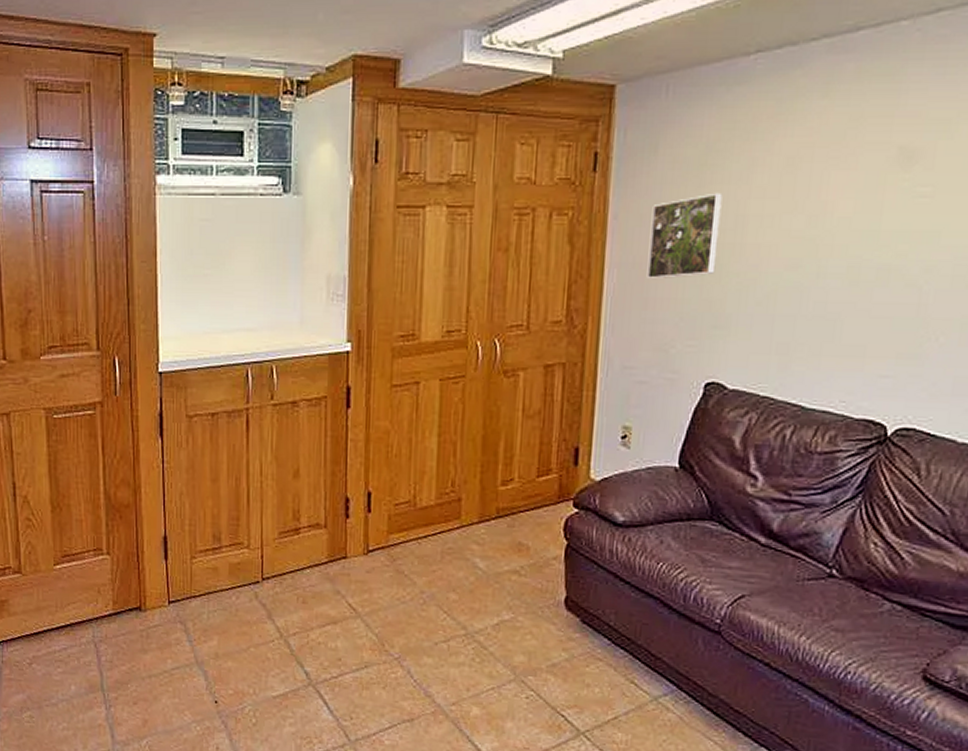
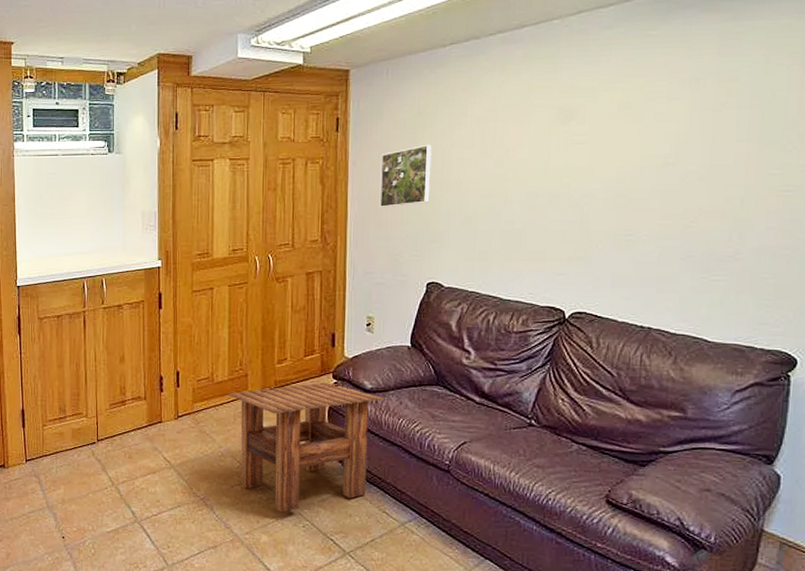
side table: none [432,512,640,679] -> present [226,382,384,512]

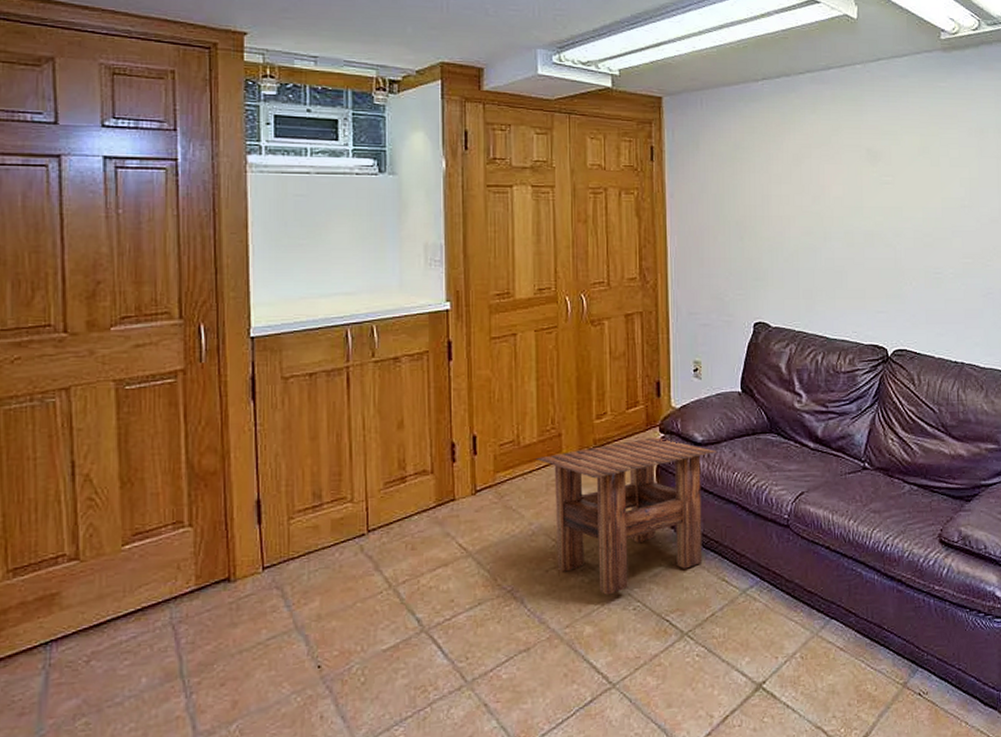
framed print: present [379,144,432,208] -> none [699,178,752,244]

